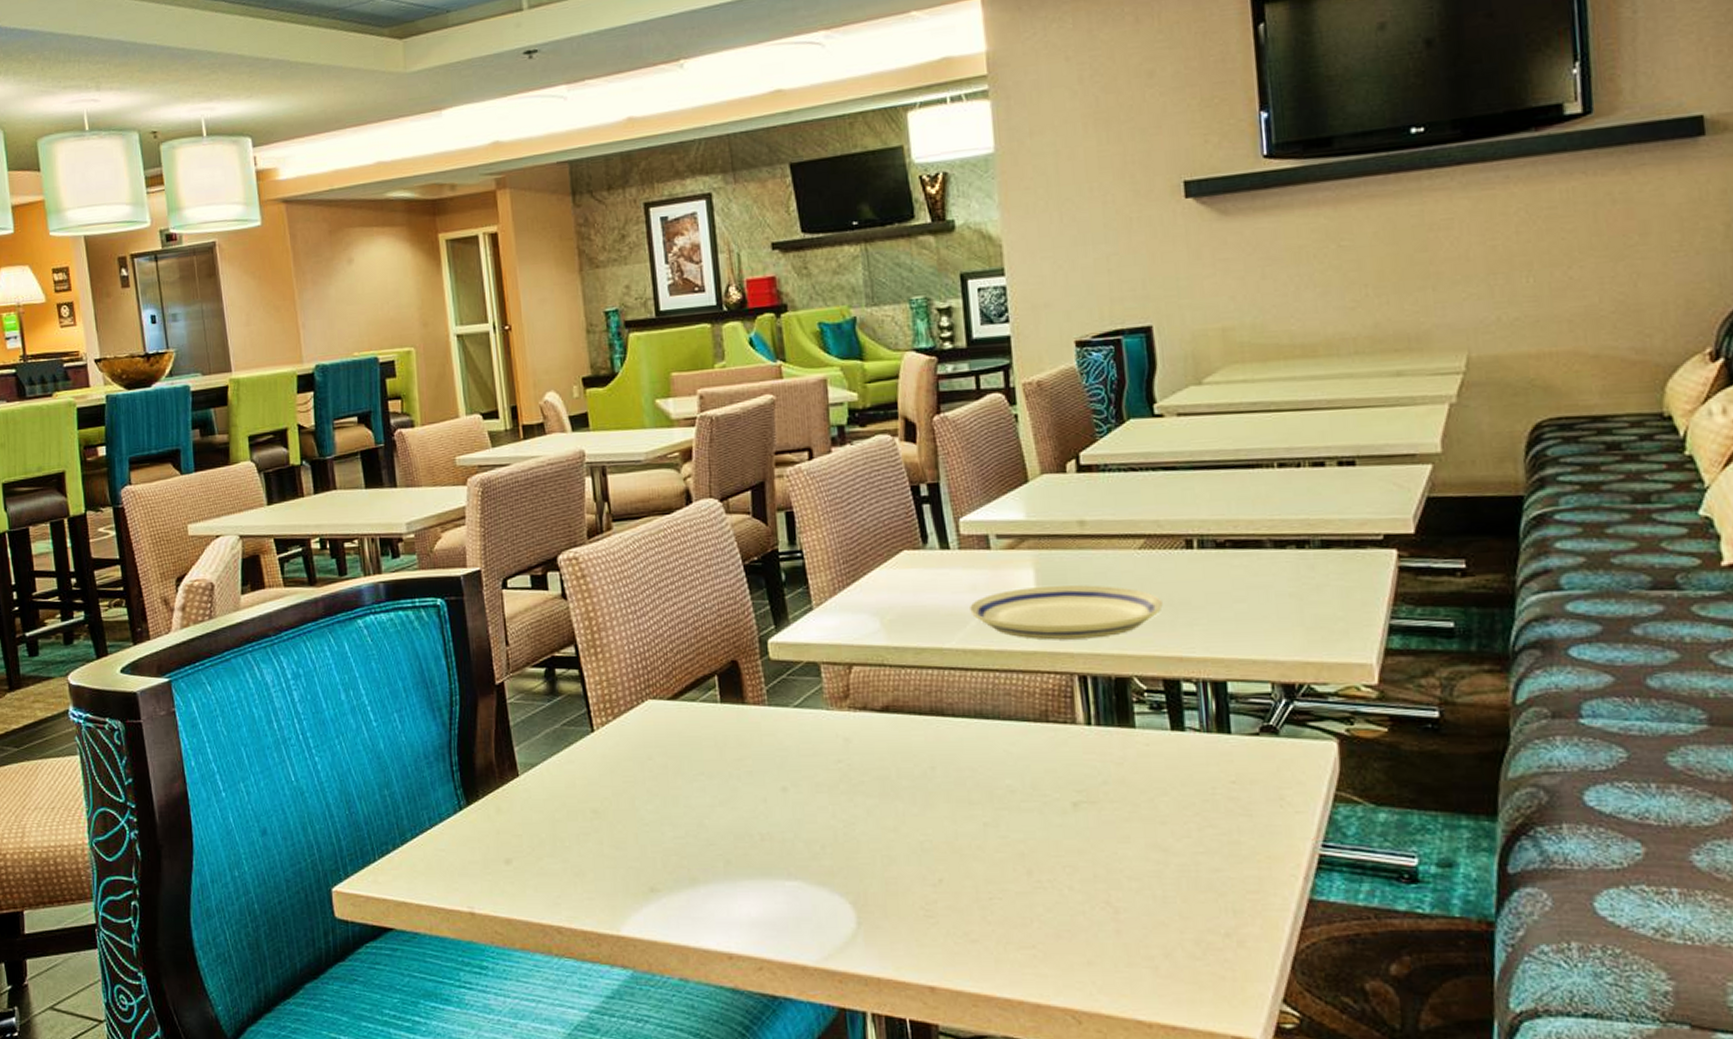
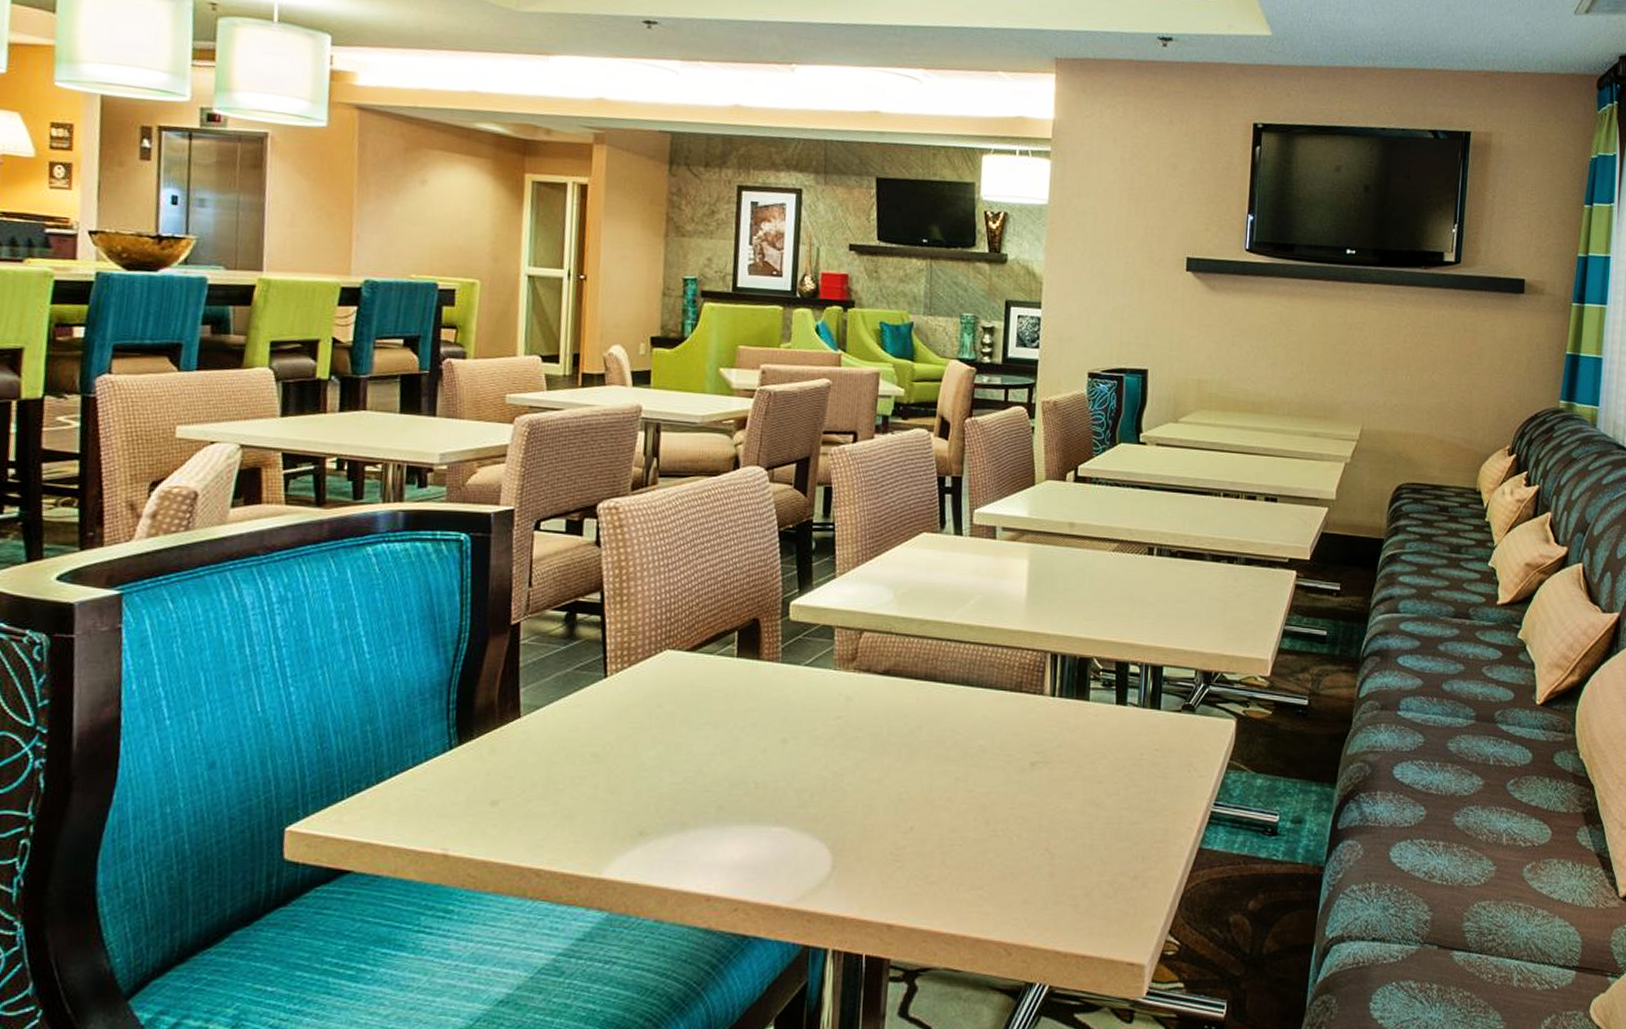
plate: present [970,585,1163,640] -> none [971,575,1124,623]

